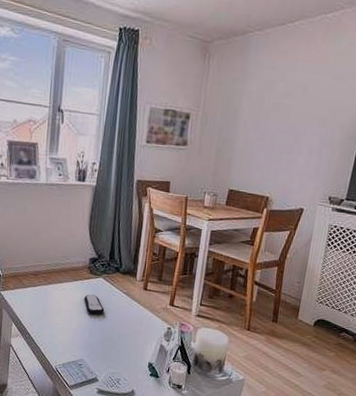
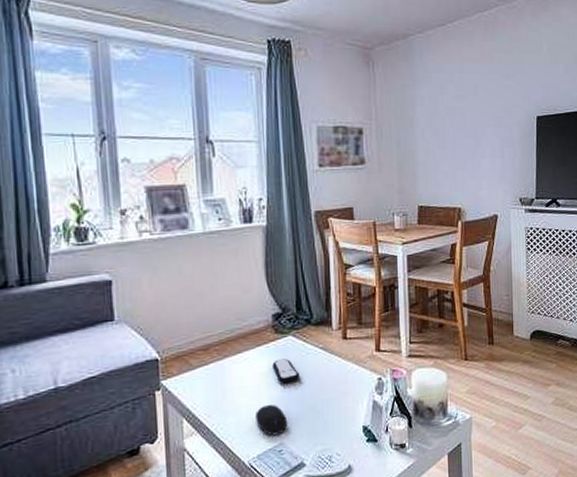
computer mouse: none [65,327,90,353] -> present [255,404,288,436]

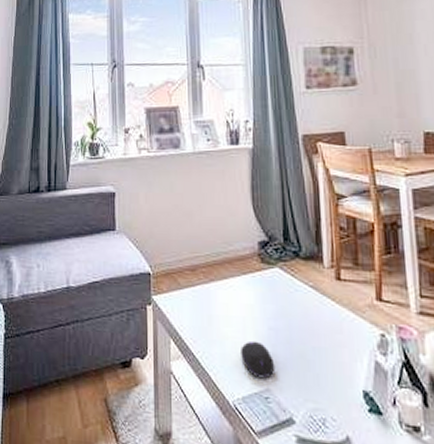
remote control: present [272,358,300,384] -> none [258,292,289,321]

